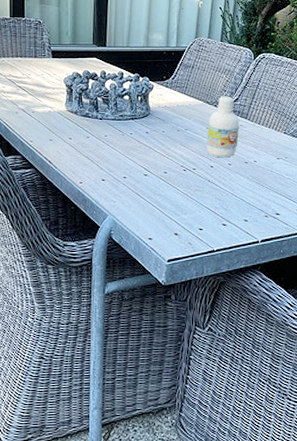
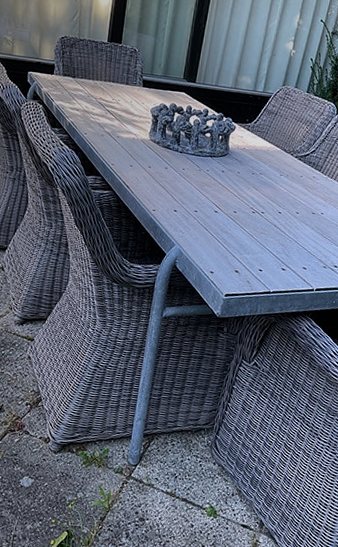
bottle: present [206,96,240,158] -> none [277,146,313,207]

